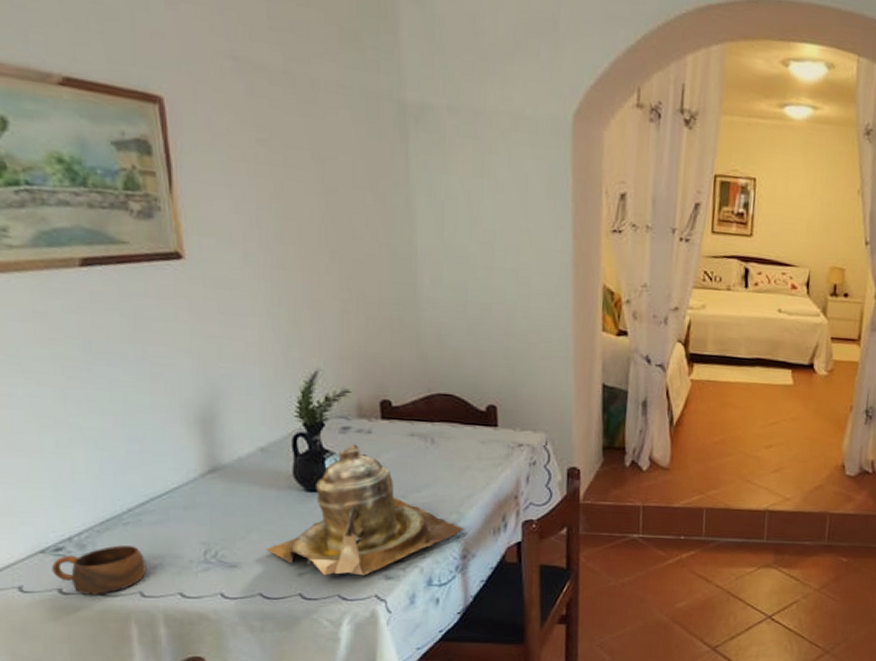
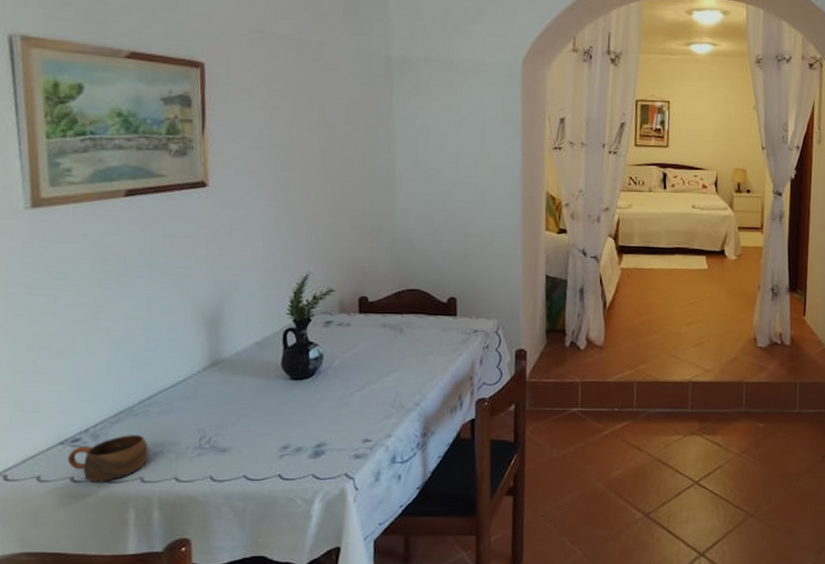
teapot: present [266,444,465,576] -> none [253,336,426,457]

